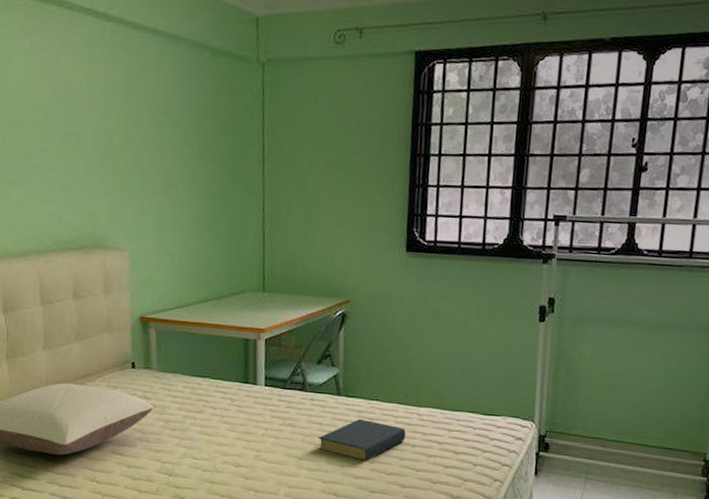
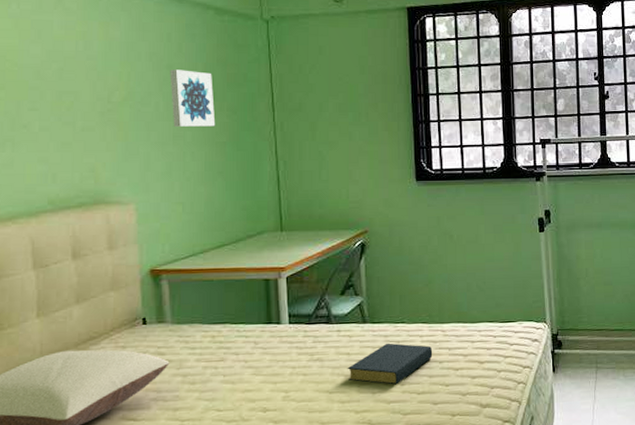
wall art: none [165,115,206,178] -> present [170,69,216,127]

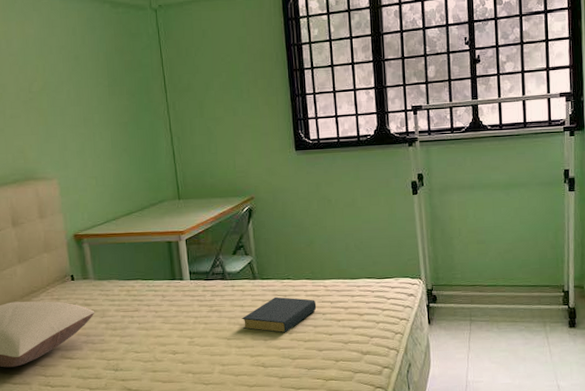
wall art: present [170,69,216,127] -> none [77,59,118,111]

